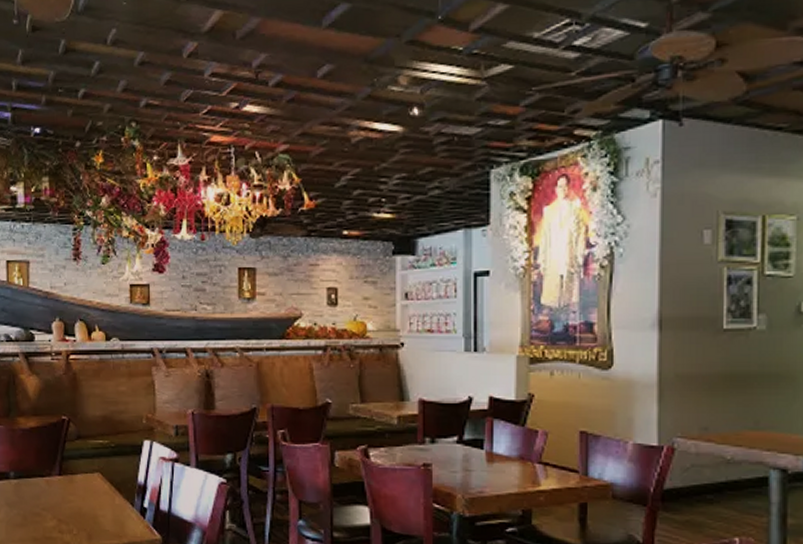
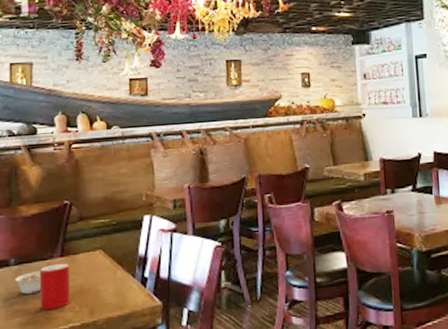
legume: none [14,487,40,511] -> present [14,271,41,295]
cup: none [38,482,69,529] -> present [39,263,71,310]

